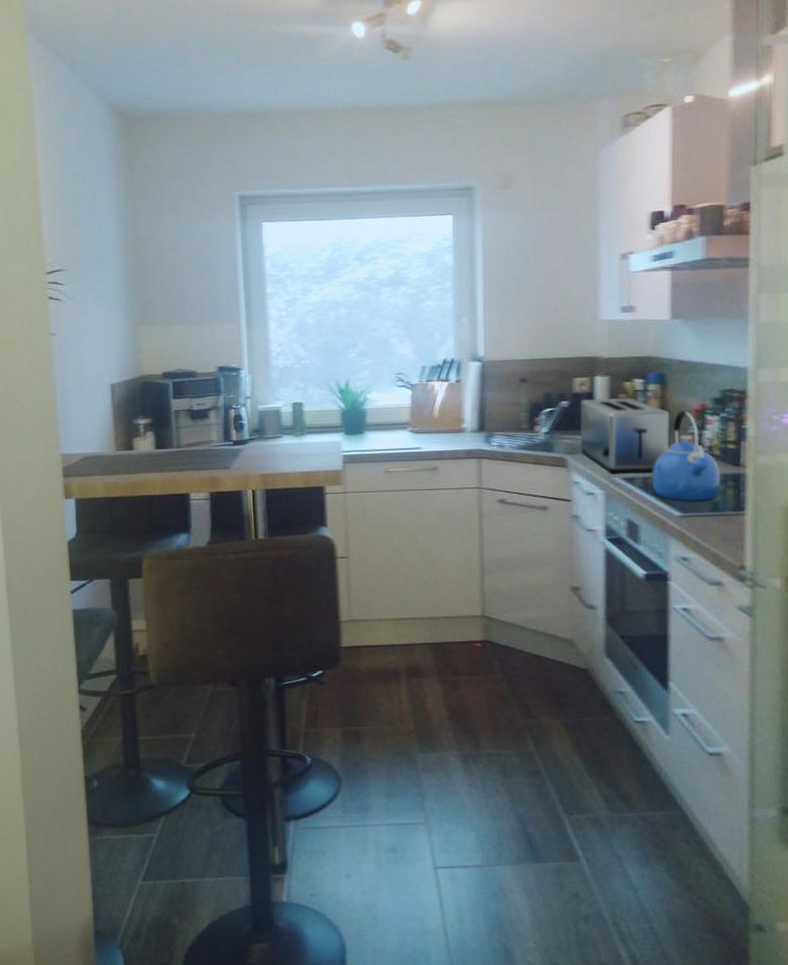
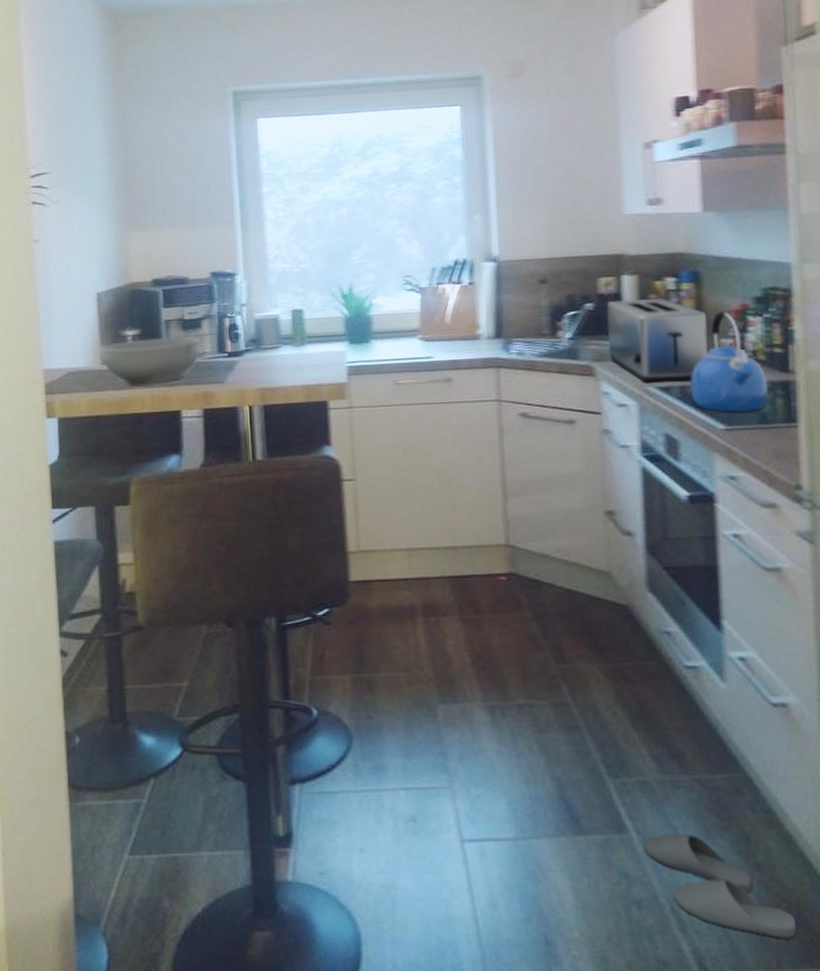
bowl: none [113,425,208,470] -> present [99,336,201,385]
slippers: none [592,861,719,946] -> present [643,834,797,939]

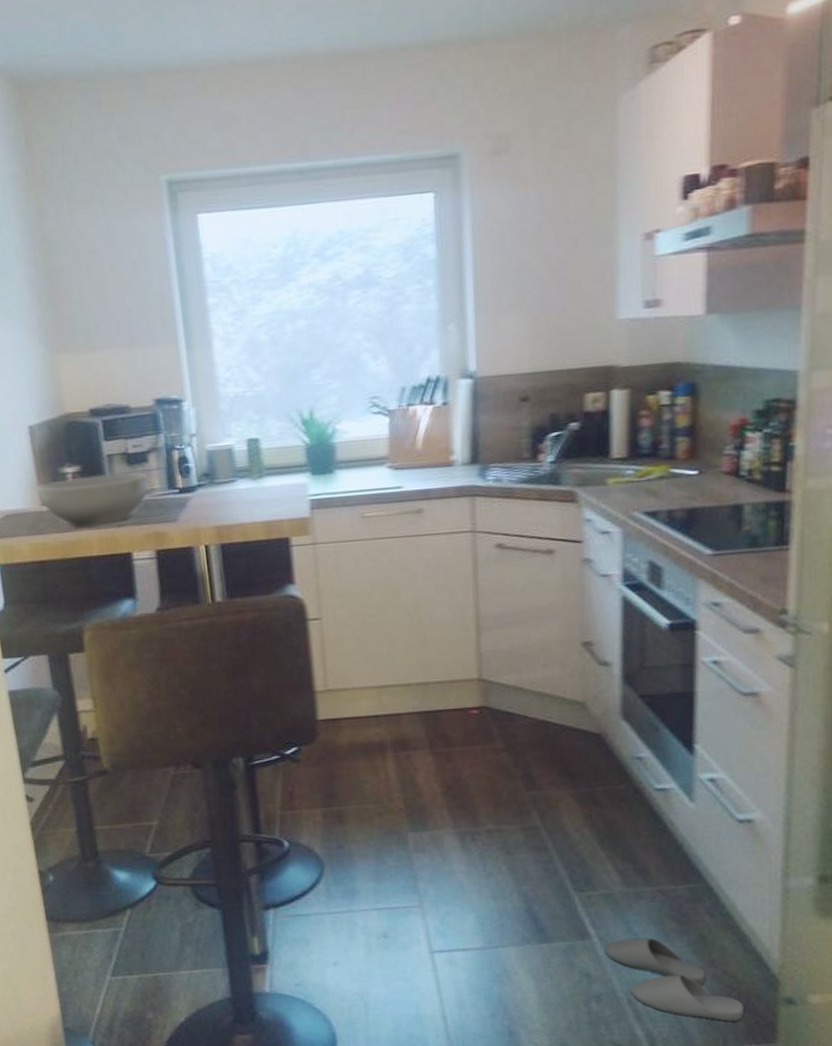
toaster: present [606,297,709,383] -> none [592,413,702,508]
kettle: present [689,310,769,414] -> none [678,426,762,539]

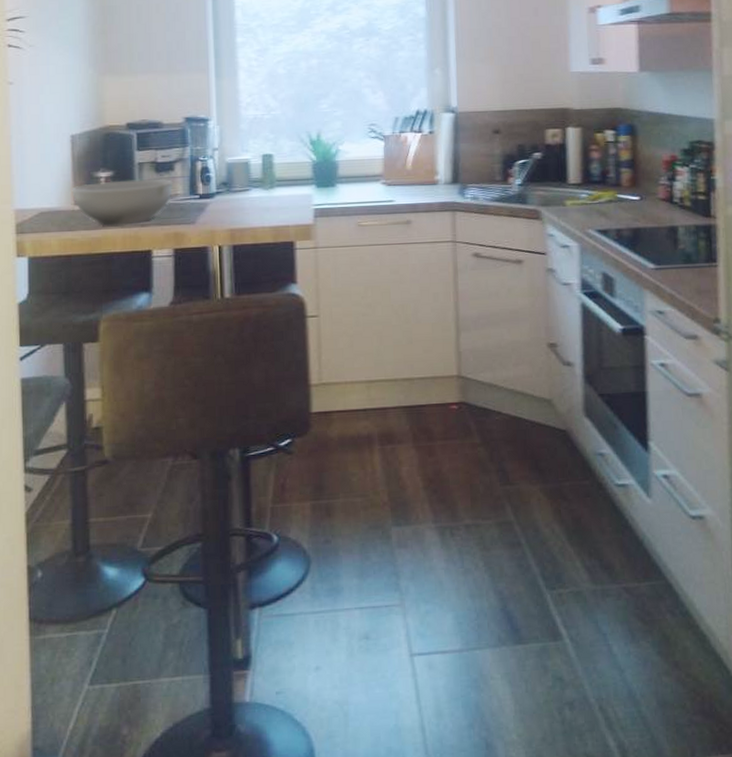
slippers: present [605,937,745,1022] -> none [576,638,709,730]

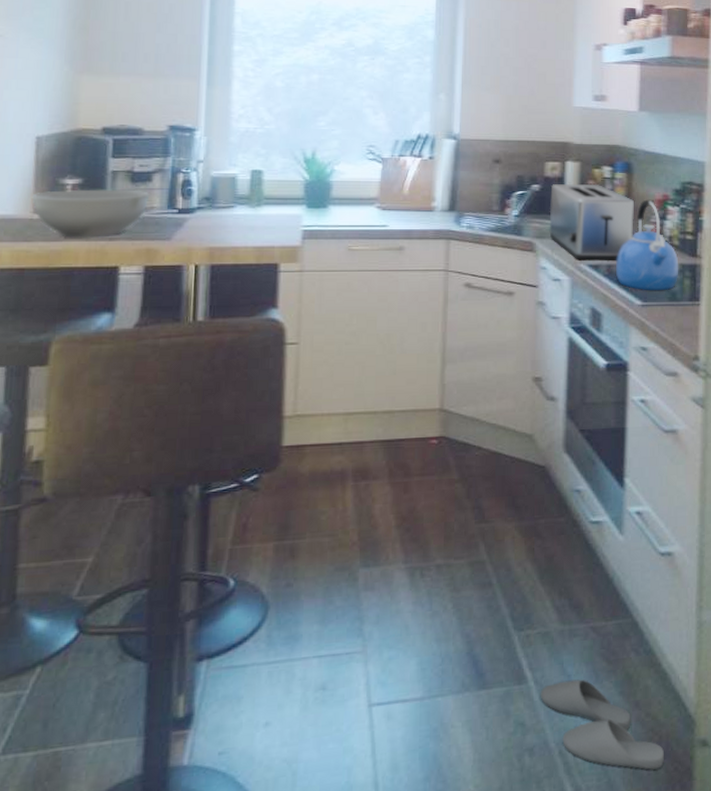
toaster: none [552,148,642,226] -> present [549,183,635,262]
slippers: none [576,638,709,730] -> present [540,679,665,770]
kettle: none [625,161,693,255] -> present [615,199,679,291]

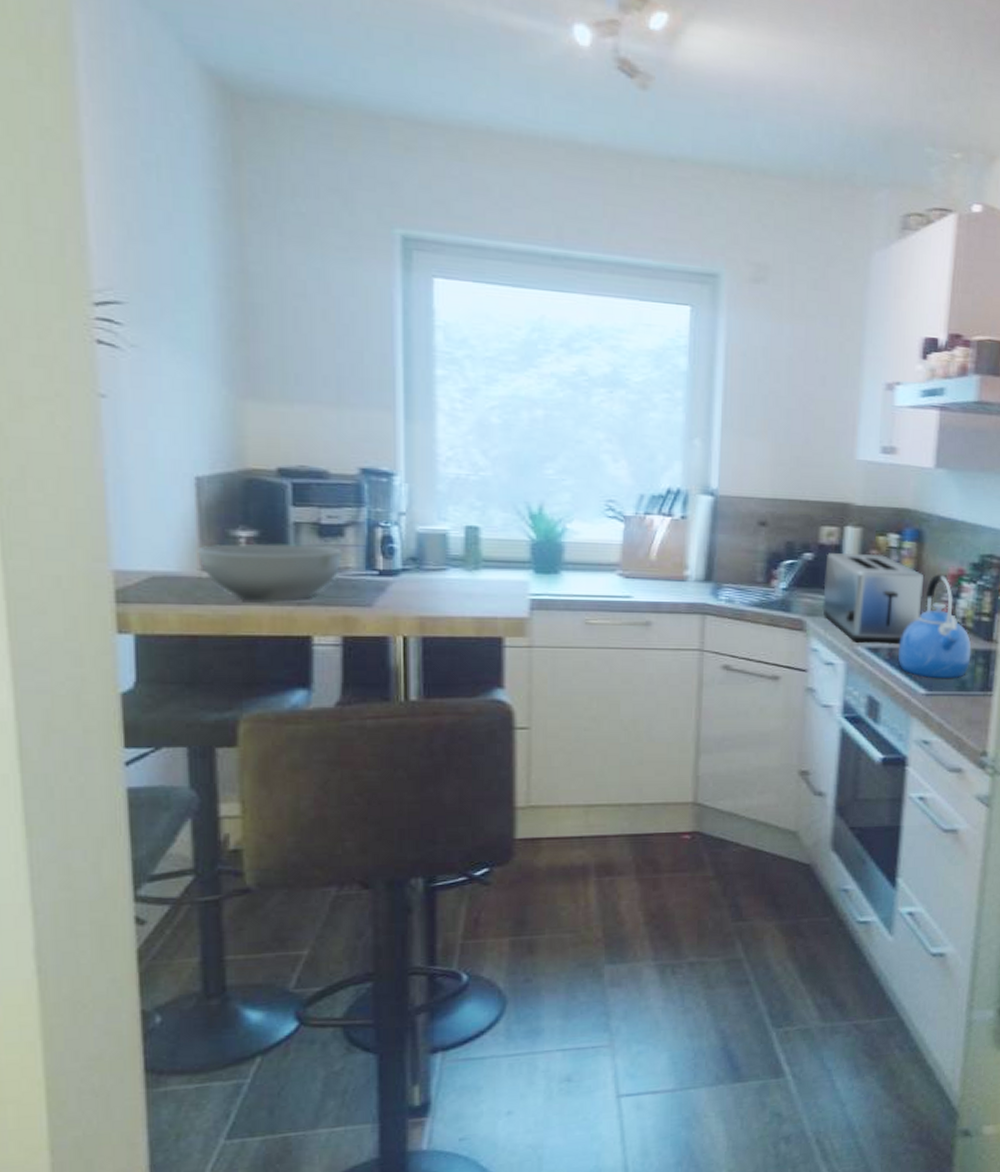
slippers: present [540,679,665,770] -> none [798,1073,925,1157]

